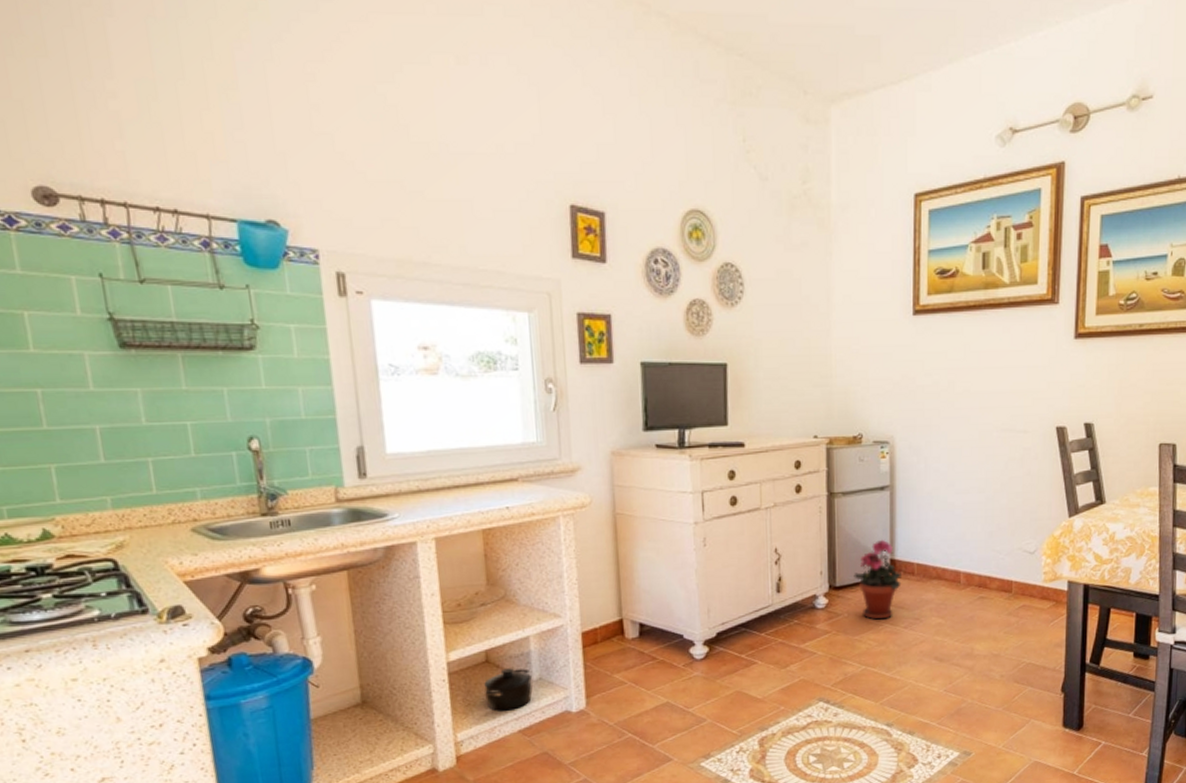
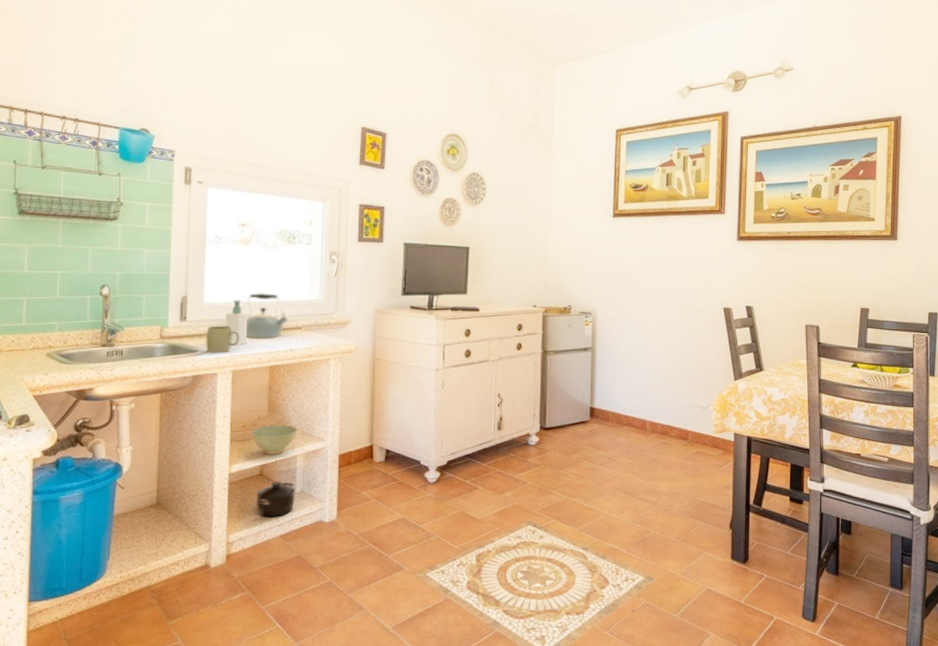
mug: none [395,481,440,517] -> present [206,325,240,353]
soap bottle: none [416,447,450,506] -> present [224,300,248,346]
kettle: none [443,436,502,497] -> present [246,292,290,339]
bowl: none [469,600,527,638] -> present [252,425,298,455]
potted plant: present [854,539,903,620] -> none [560,390,600,457]

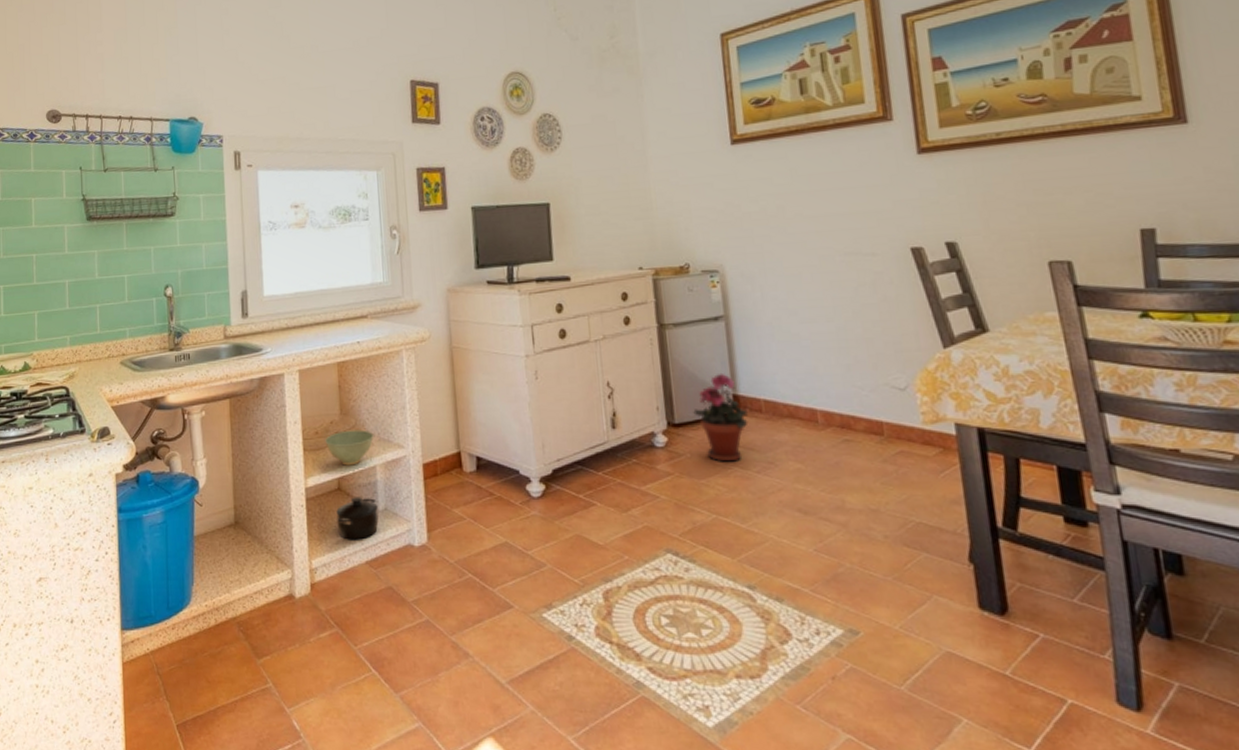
mug: present [206,325,240,353] -> none [269,319,304,351]
soap bottle: present [224,300,248,346] -> none [286,290,312,342]
kettle: present [246,292,290,339] -> none [307,279,354,333]
potted plant: none [560,390,600,457] -> present [693,372,749,462]

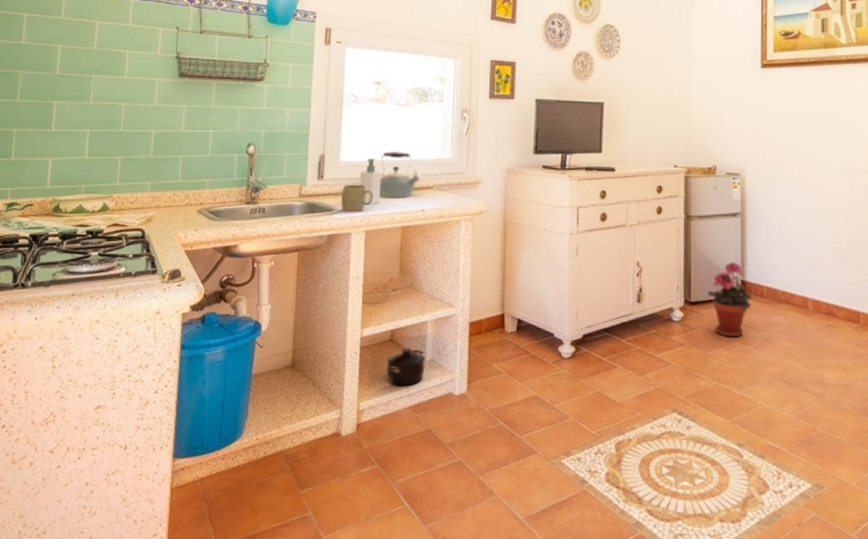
mug: none [269,319,304,351] -> present [341,184,374,212]
soap bottle: none [286,290,312,342] -> present [359,158,382,205]
kettle: none [307,279,354,333] -> present [380,150,422,199]
bowl: present [325,430,374,466] -> none [383,288,428,320]

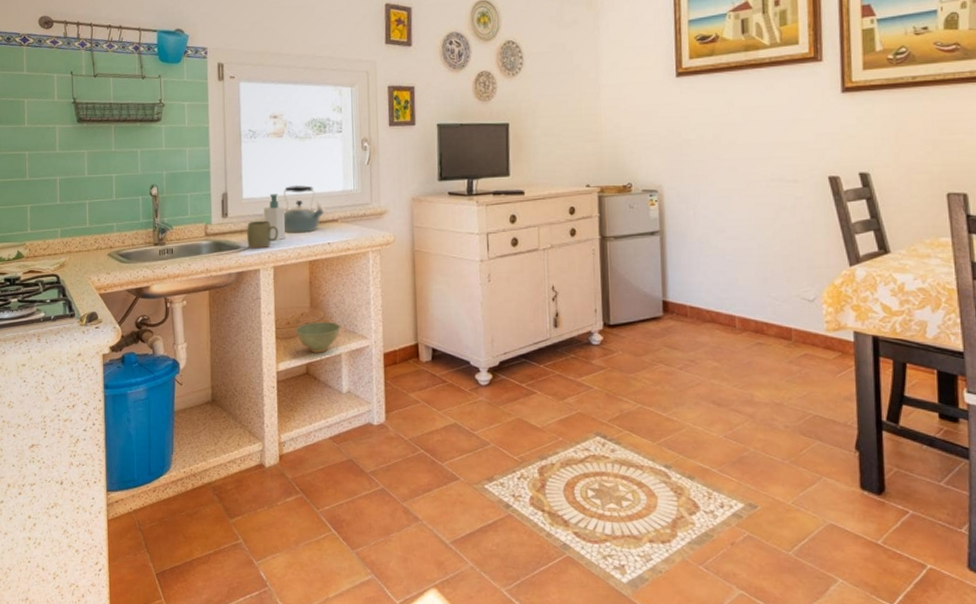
bowl: none [383,288,428,320] -> present [296,321,341,353]
saucepan: present [386,348,425,387] -> none [304,381,342,418]
potted plant: present [707,261,753,338] -> none [627,281,676,359]

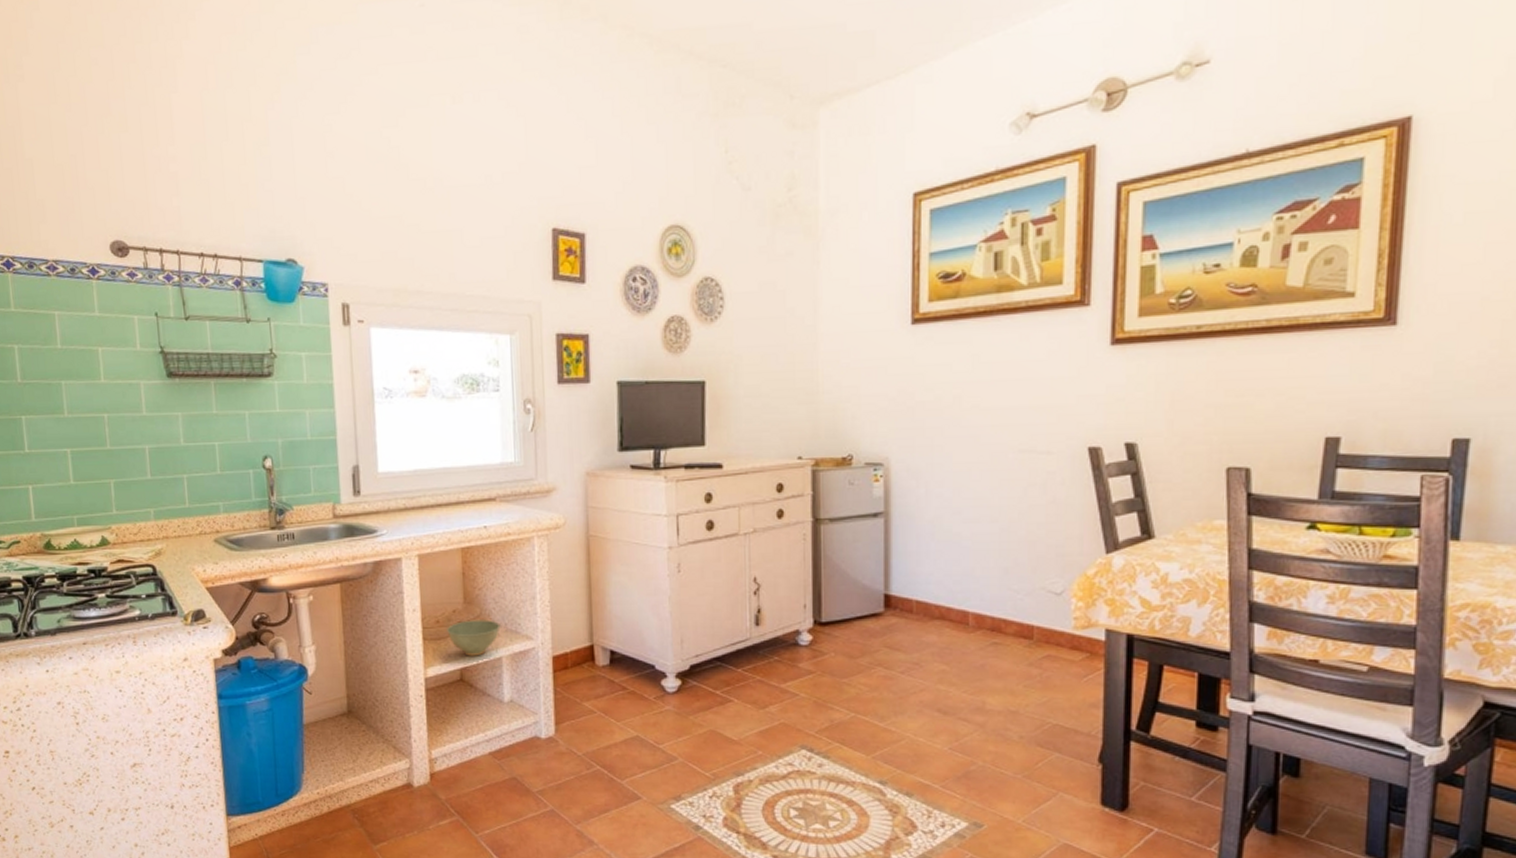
mug: present [247,220,279,249] -> none [384,499,424,534]
soap bottle: present [263,194,286,241] -> none [403,467,433,524]
kettle: present [283,185,326,233] -> none [428,456,481,515]

